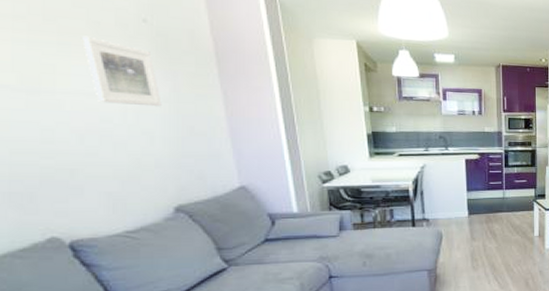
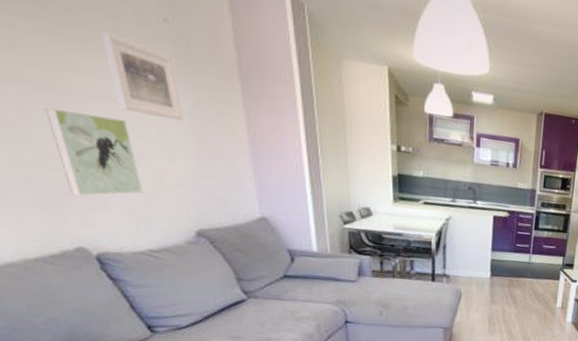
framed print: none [21,109,120,187] -> present [45,108,143,196]

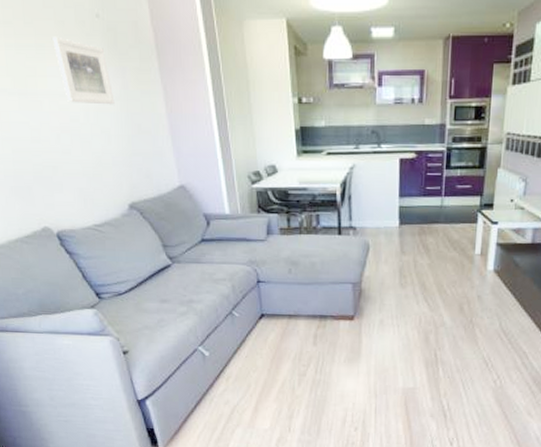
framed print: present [45,108,143,196] -> none [16,110,87,183]

